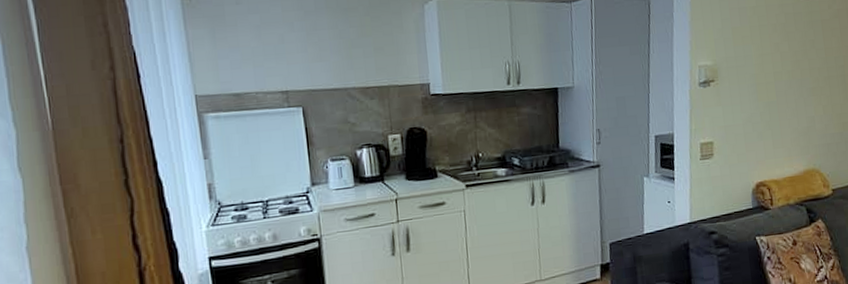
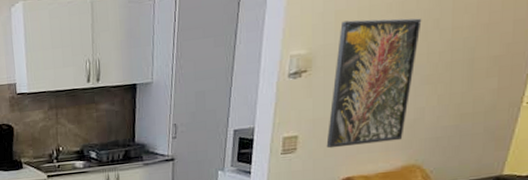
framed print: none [737,37,801,154] -> present [326,18,422,149]

